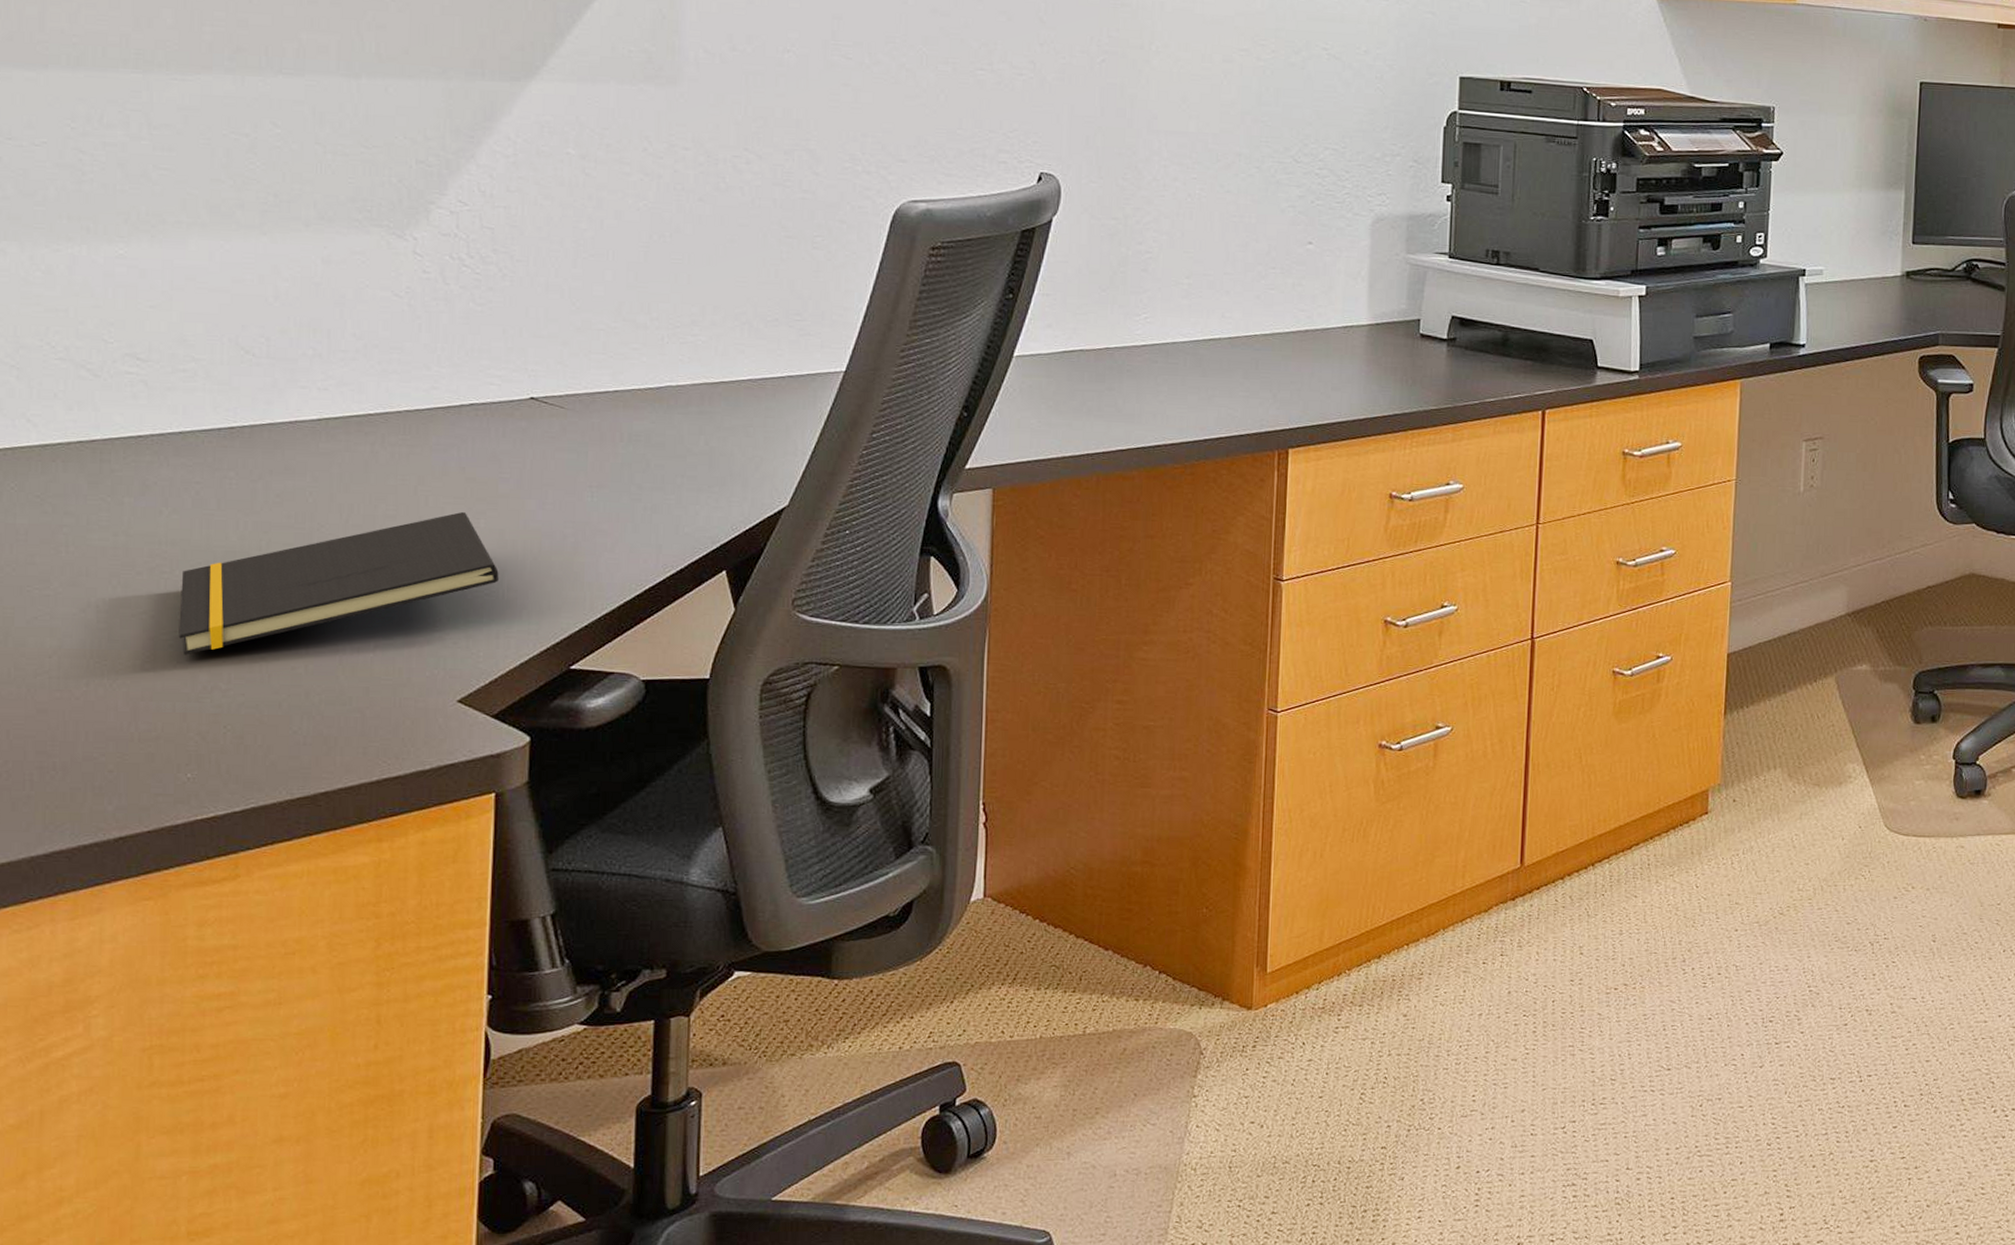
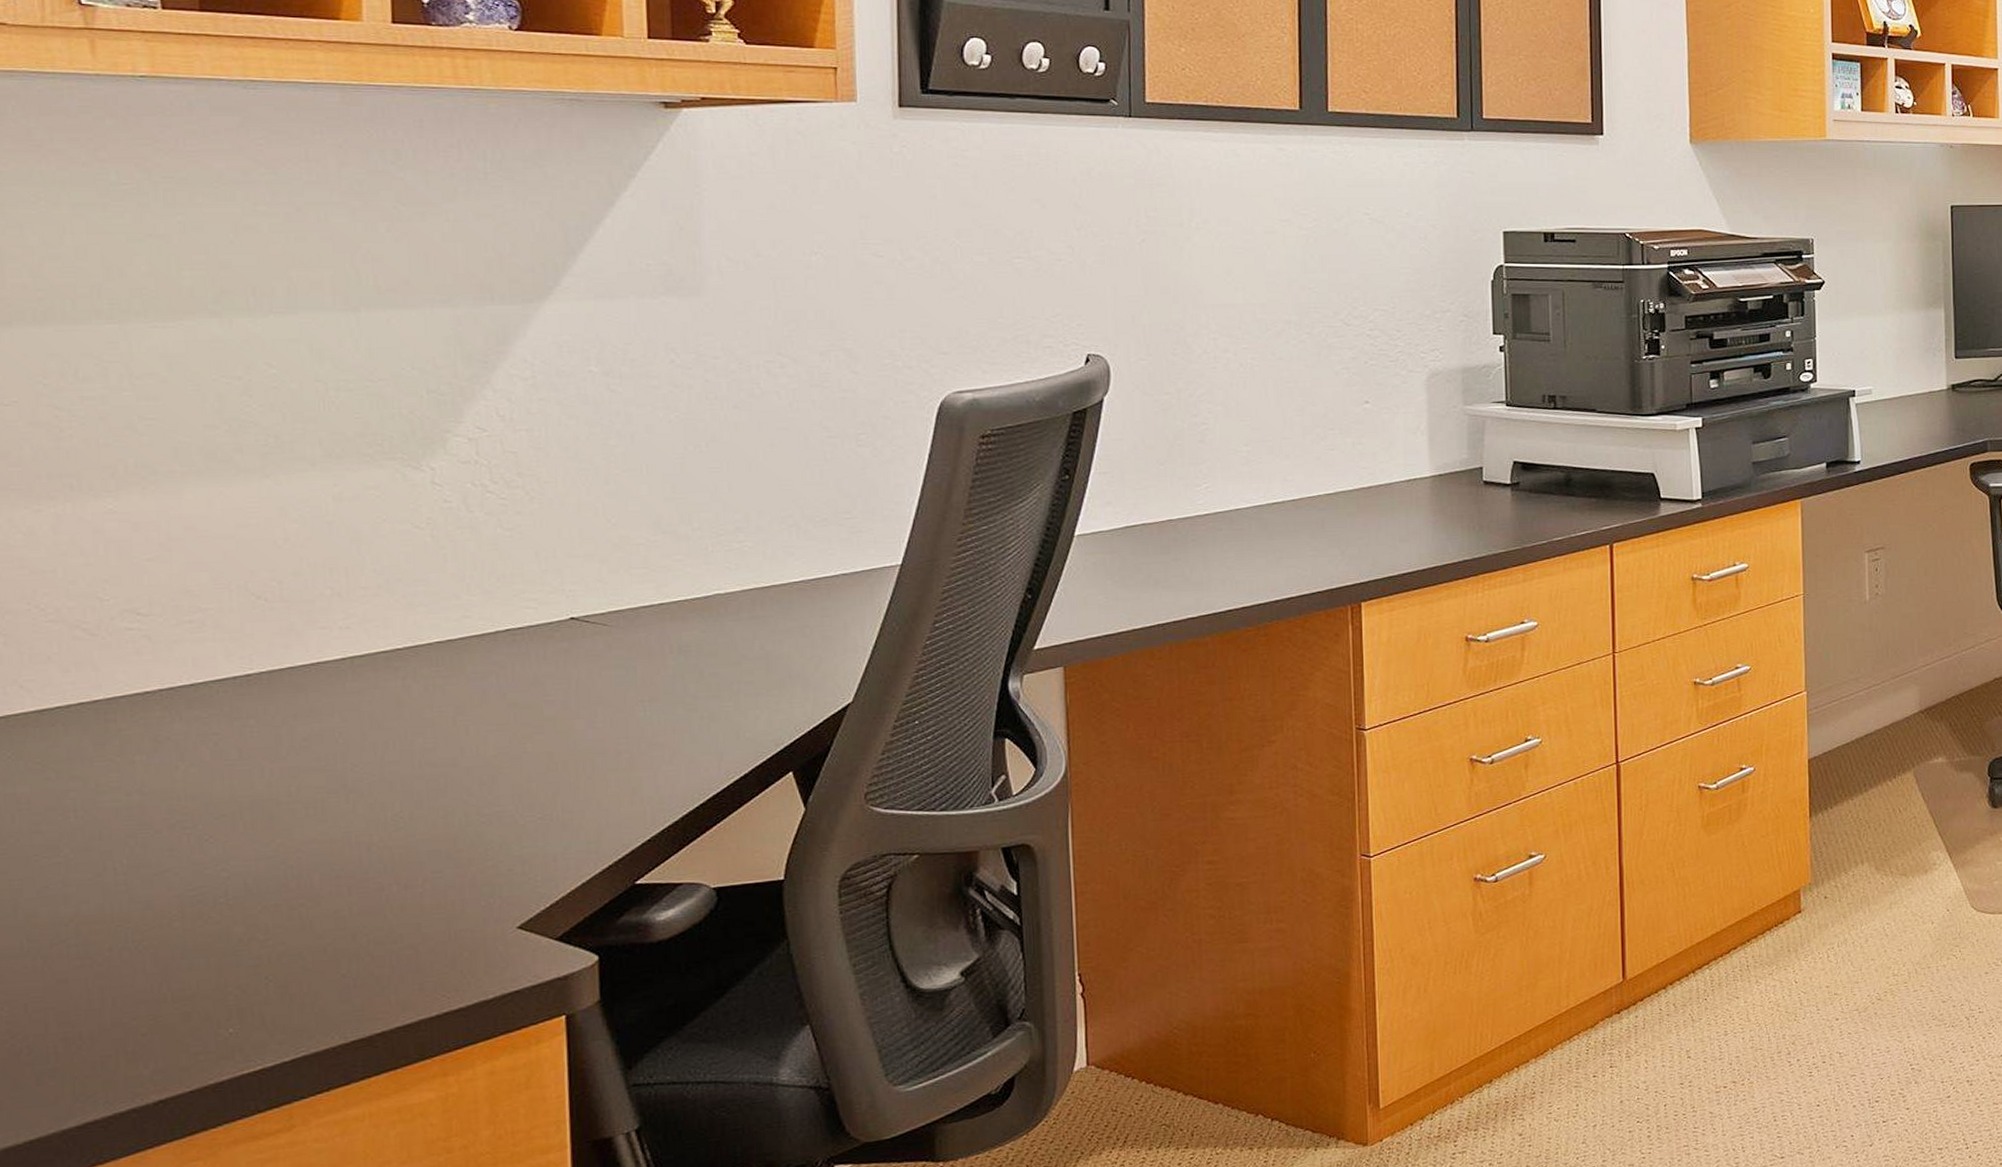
notepad: present [179,512,499,655] -> none [205,739,551,910]

